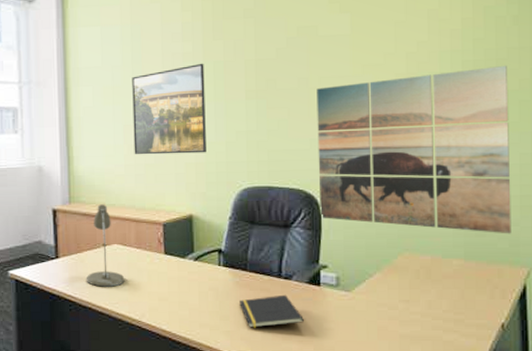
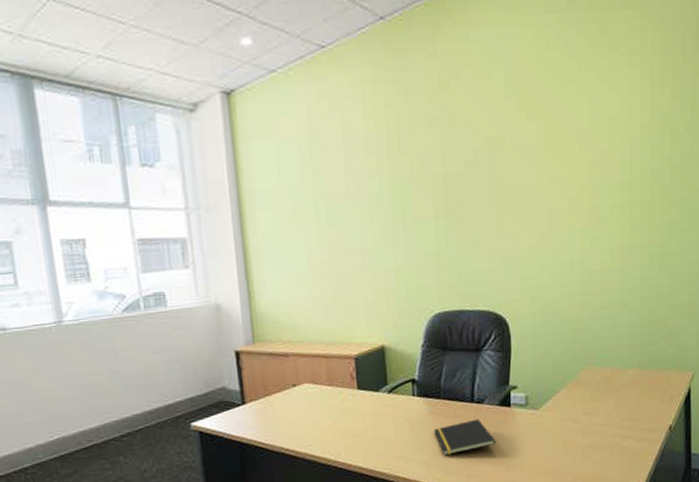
desk lamp: present [85,204,125,287] -> none [276,341,318,430]
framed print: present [132,63,206,155] -> none [314,179,396,285]
wall art: present [317,66,511,234] -> none [504,174,681,341]

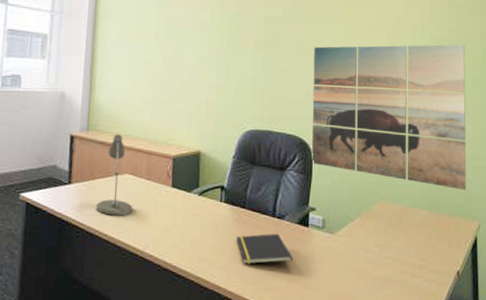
desk lamp: none [276,341,318,430] -> present [95,134,133,216]
wall art: none [504,174,681,341] -> present [312,44,466,191]

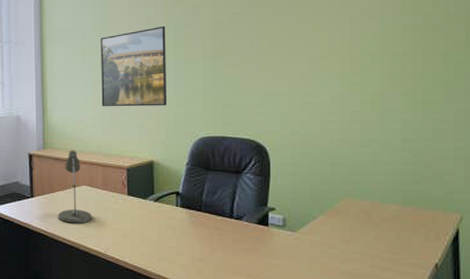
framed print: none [152,13,221,95] -> present [101,25,167,107]
notepad: present [237,233,293,264] -> none [195,233,253,263]
wall art: present [312,44,466,191] -> none [267,30,446,183]

